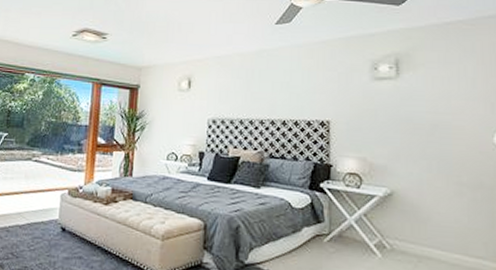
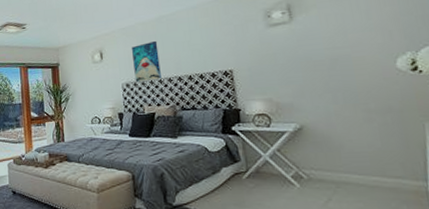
wall art: none [223,76,254,120] -> present [131,40,161,83]

